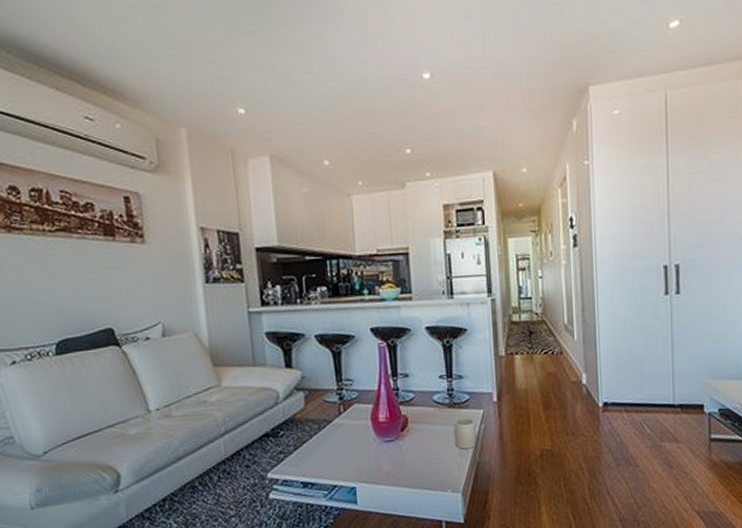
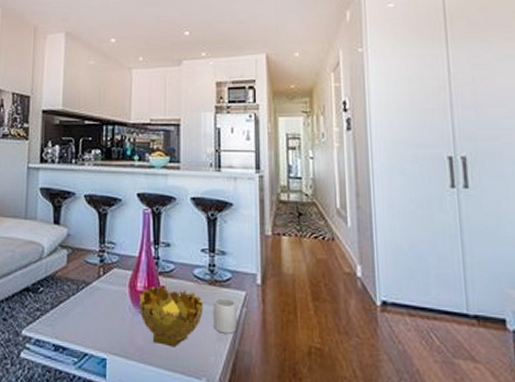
decorative bowl: none [382,413,445,468] -> present [138,284,203,347]

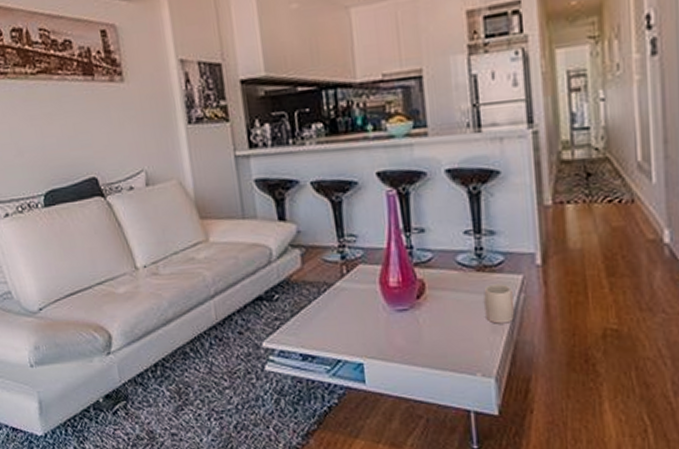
decorative bowl: present [138,284,203,347] -> none [393,277,472,345]

